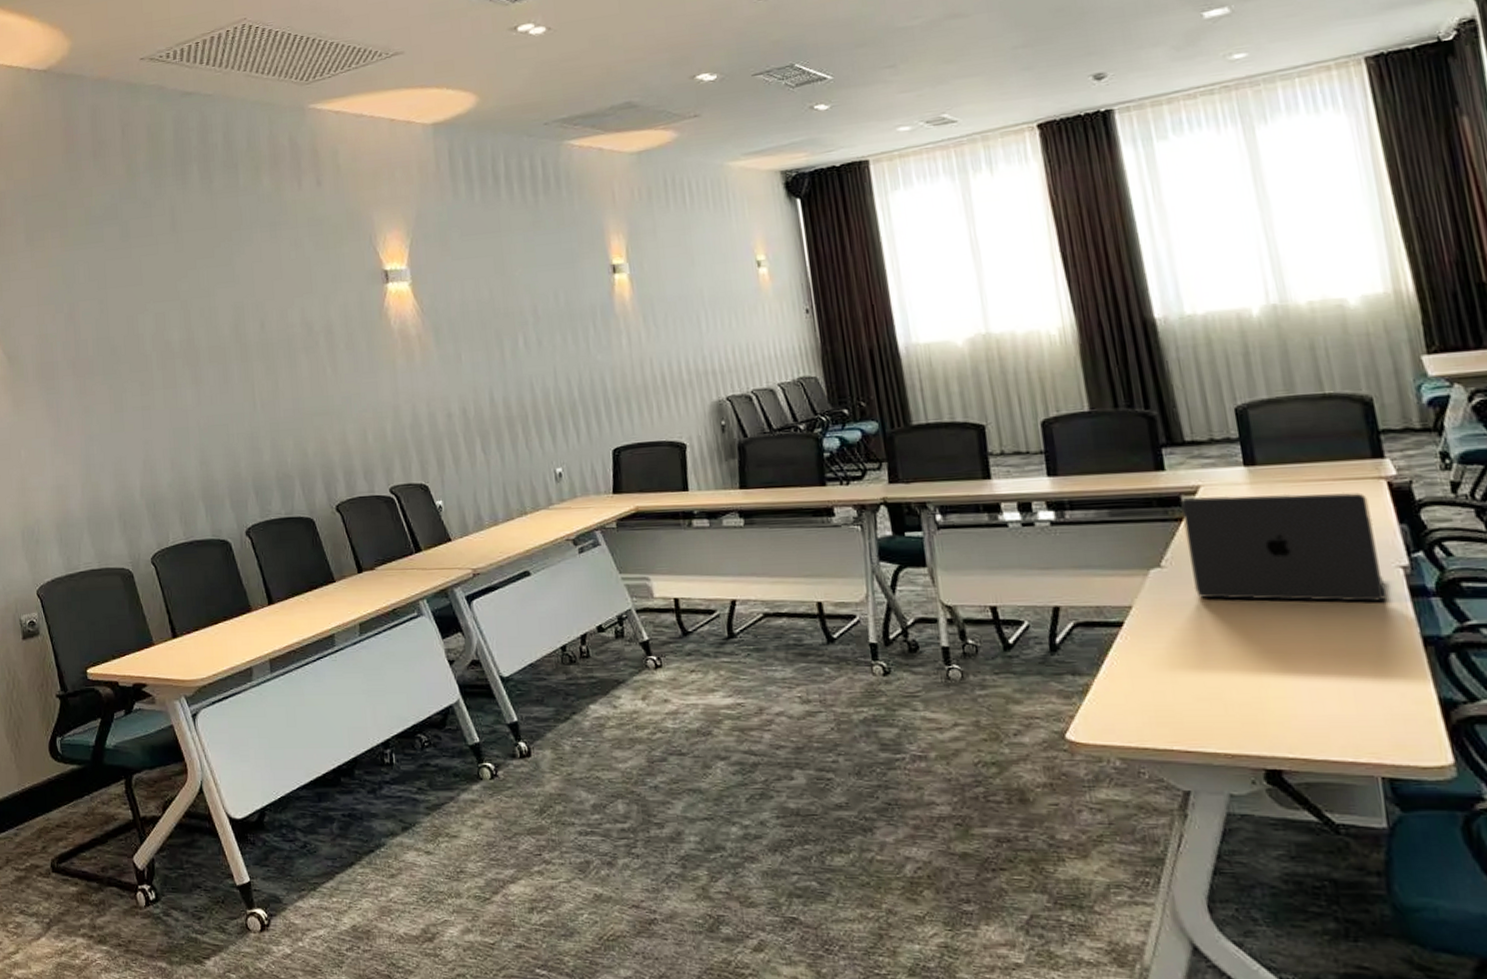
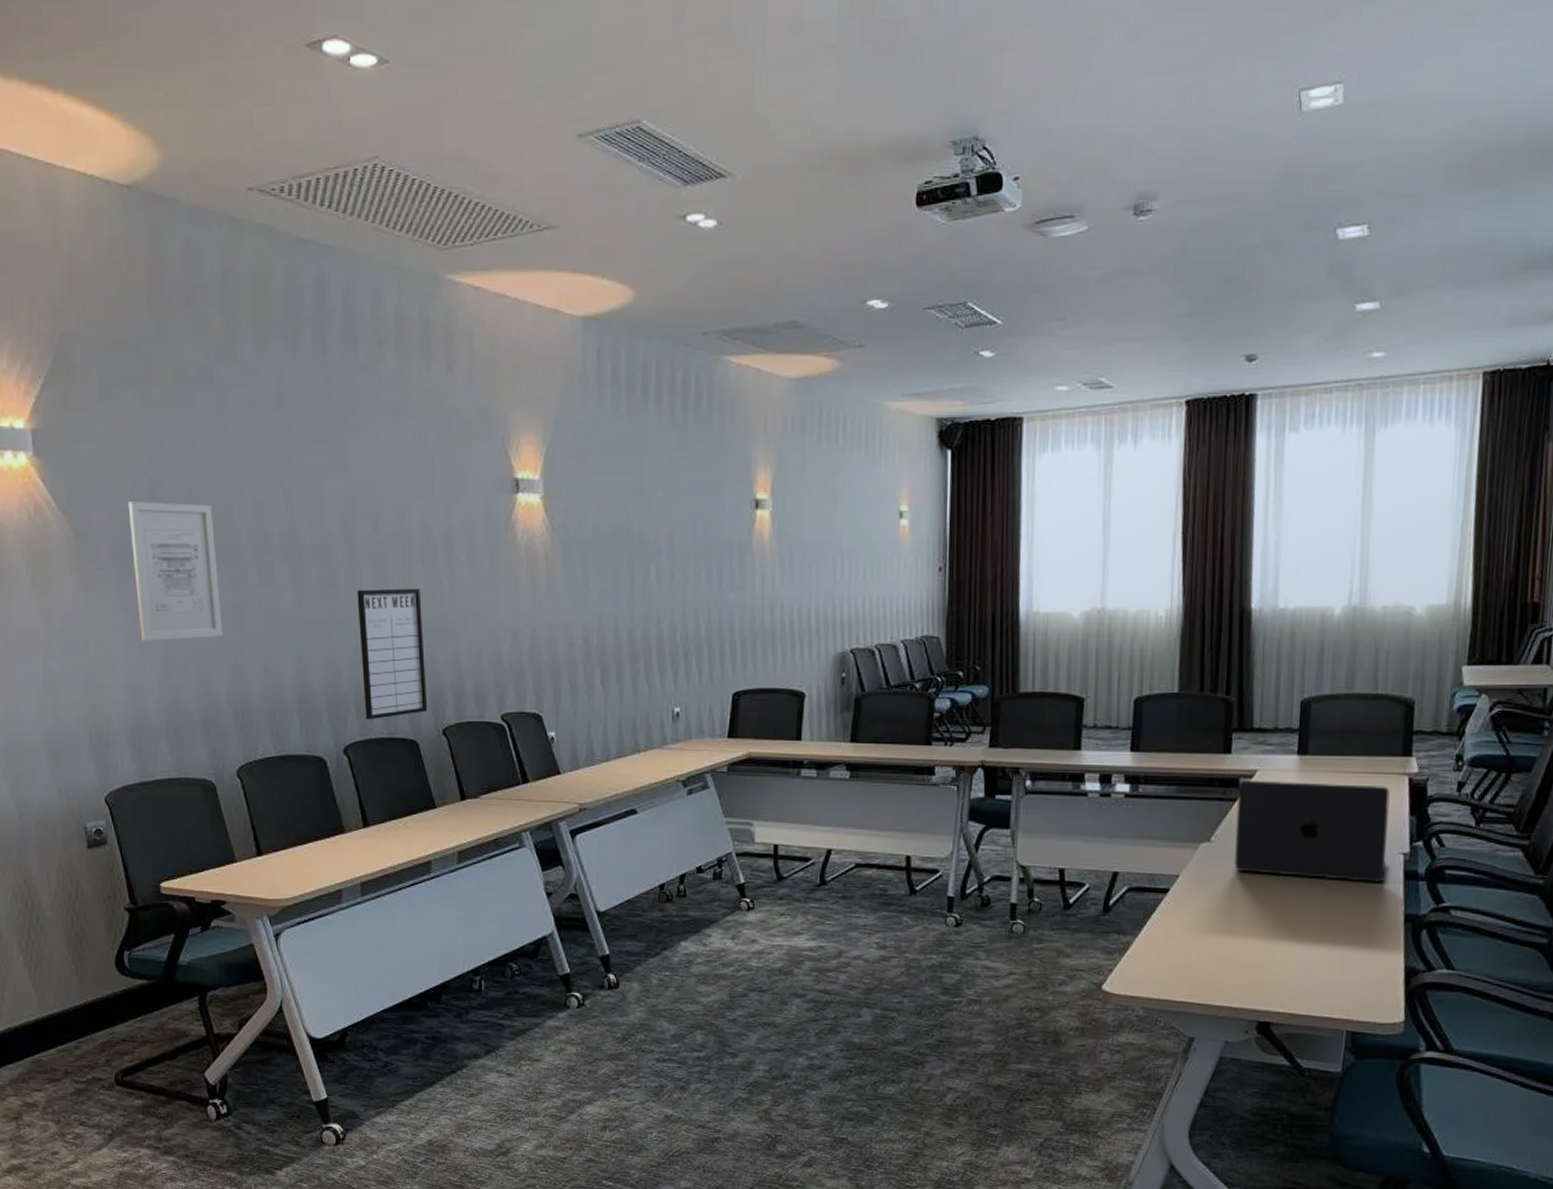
wall art: none [51,321,134,446] -> present [128,502,223,641]
writing board: none [250,377,321,503] -> present [357,588,428,720]

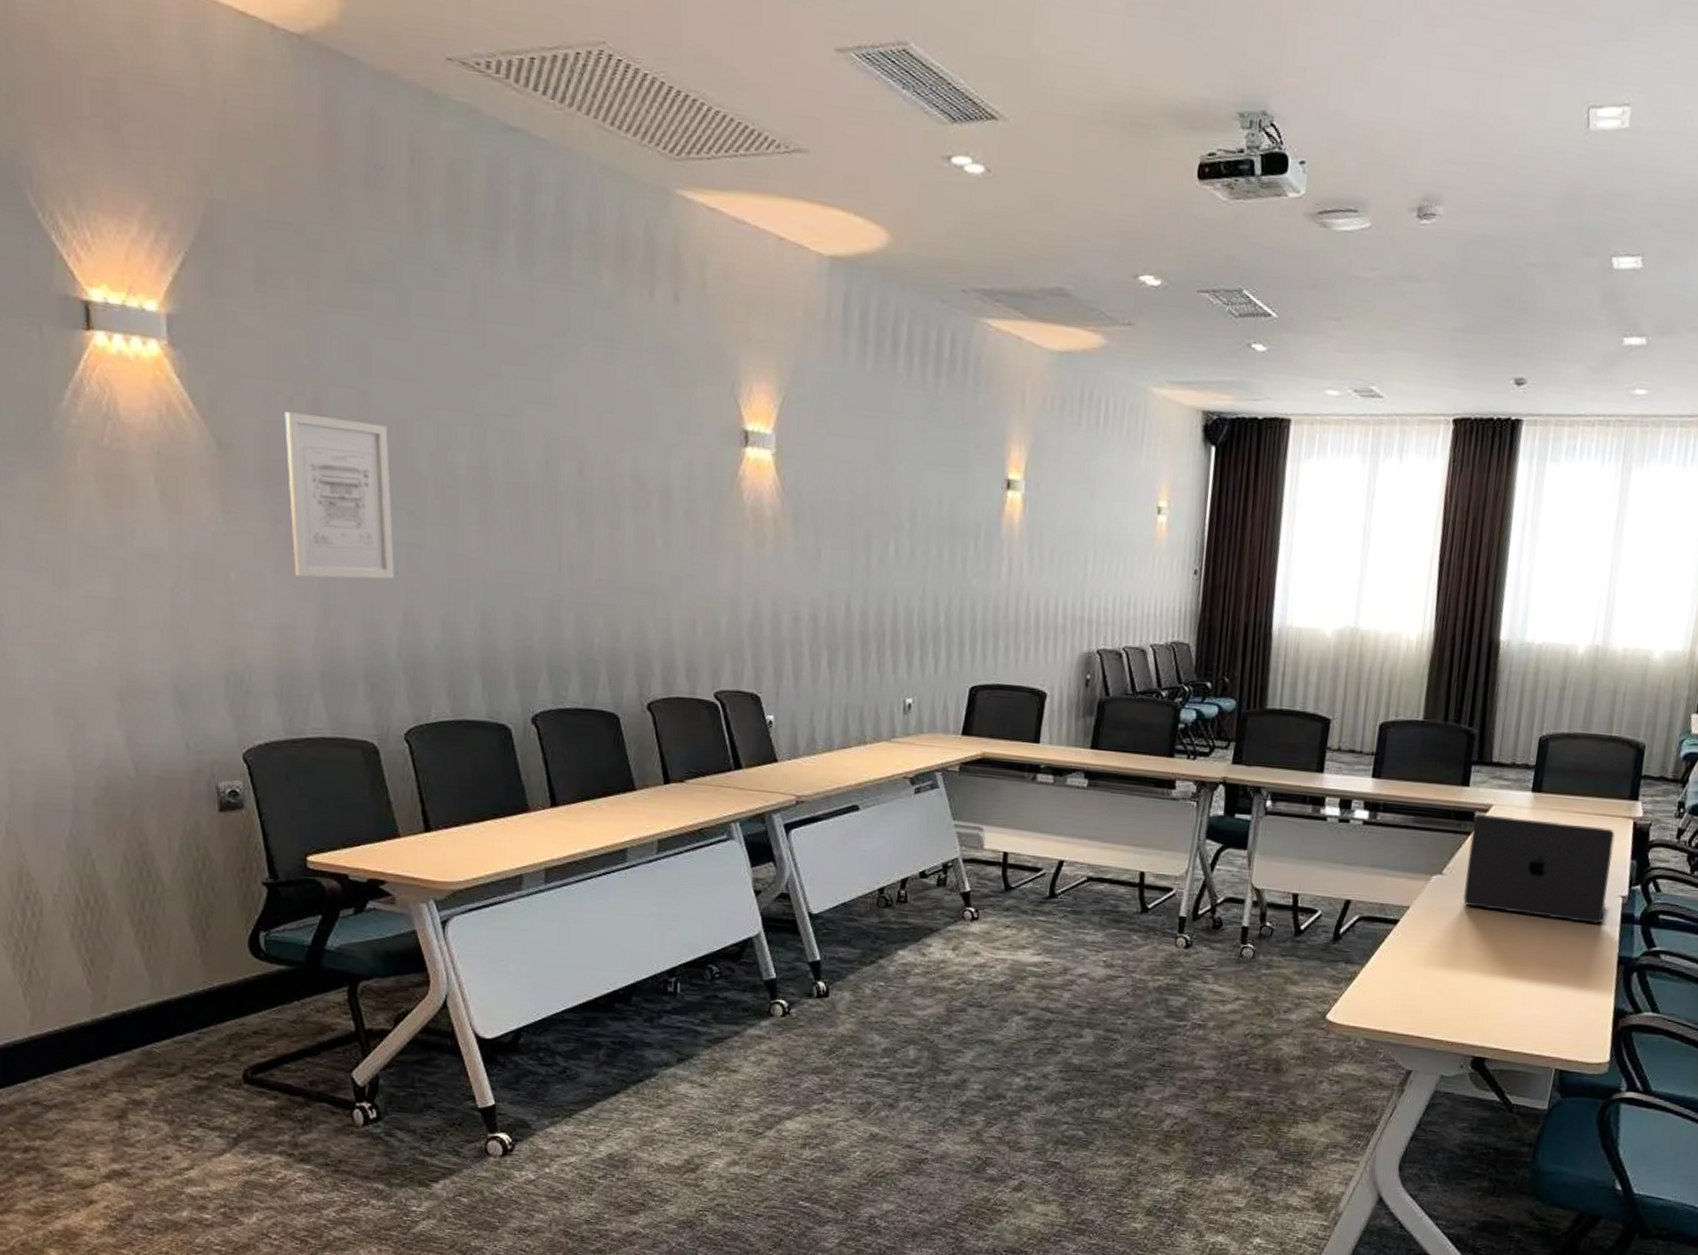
writing board: present [357,588,428,720] -> none [556,538,632,688]

